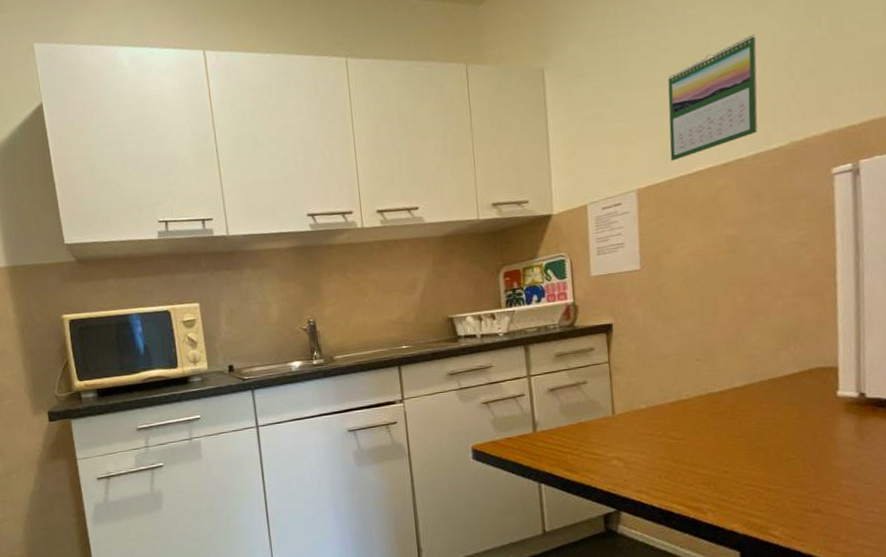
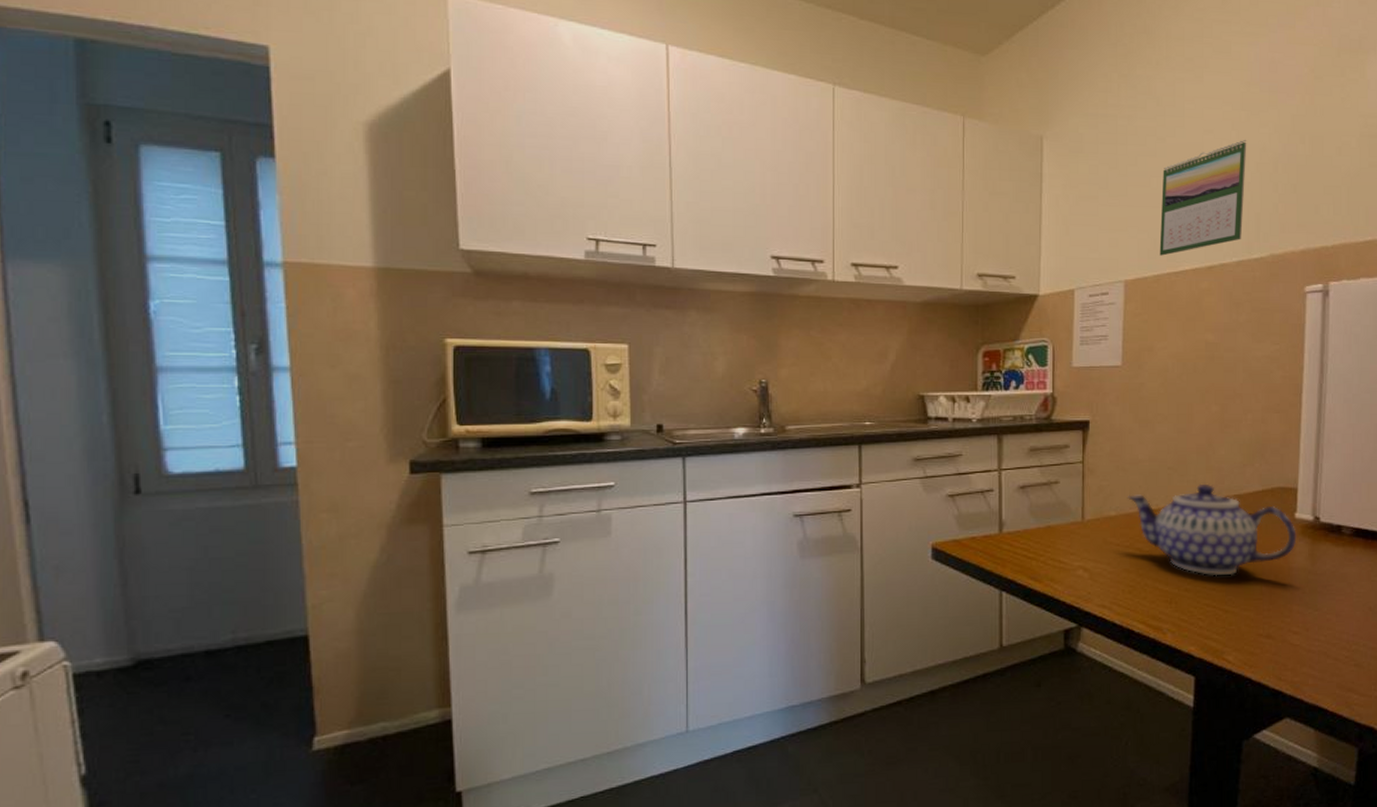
teapot: none [656,370,841,457] -> present [1127,483,1297,576]

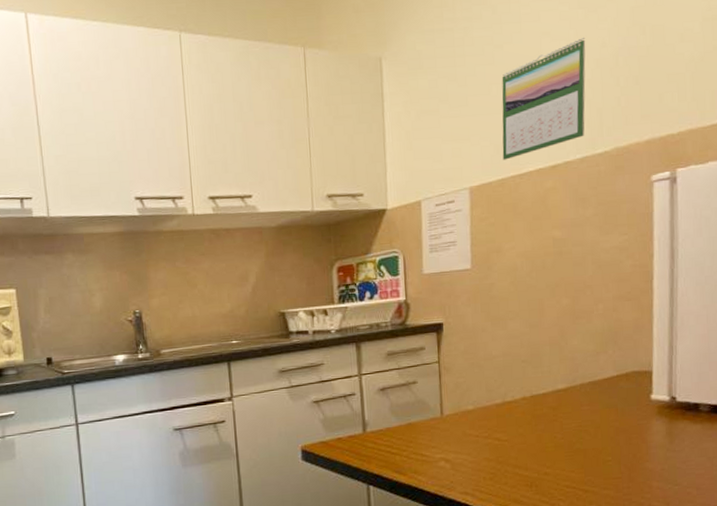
teapot: present [1127,483,1297,576] -> none [483,373,654,459]

